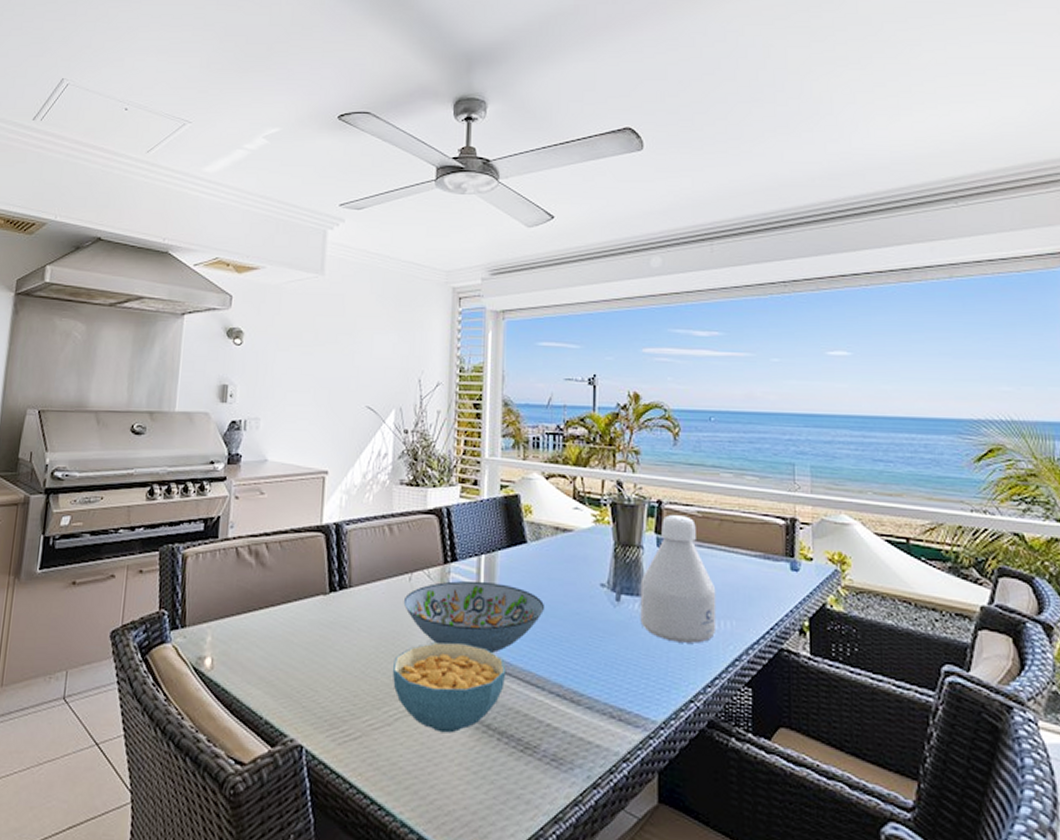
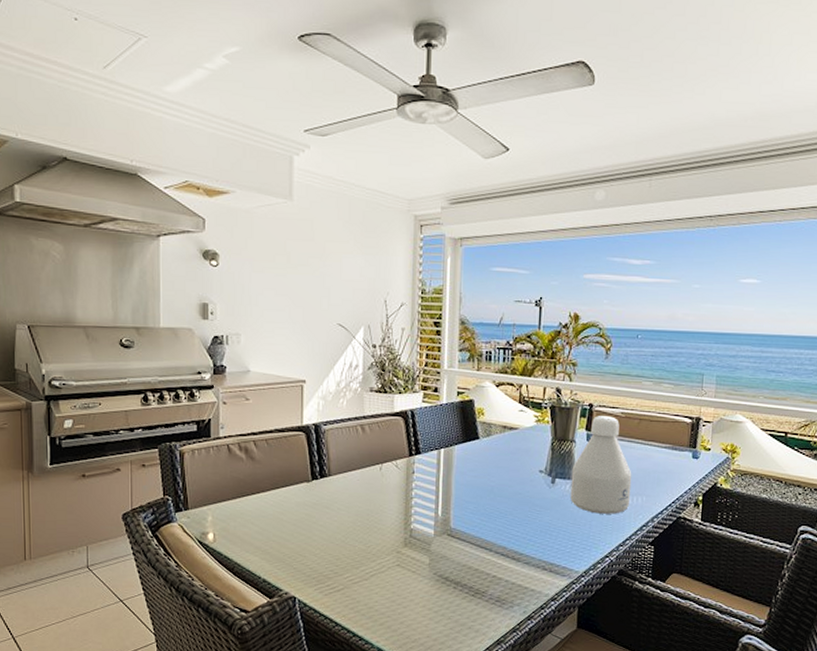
cereal bowl: present [393,642,507,733] -> none [368,517,461,585]
decorative bowl: present [403,580,544,653] -> none [375,469,493,524]

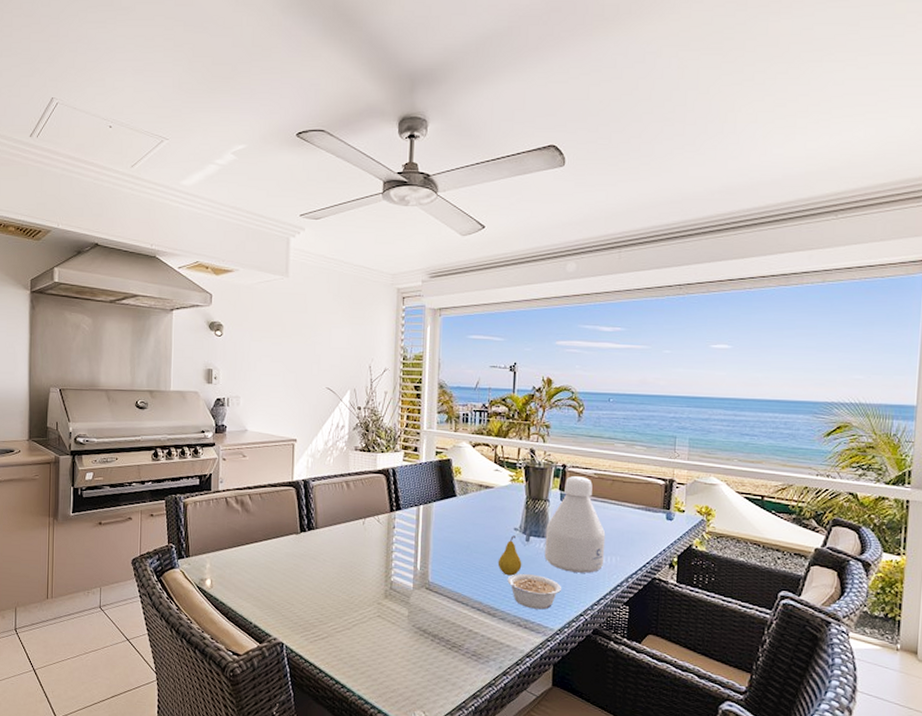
fruit: none [522,478,547,519] -> present [497,535,522,576]
legume: none [532,517,587,552] -> present [507,574,561,610]

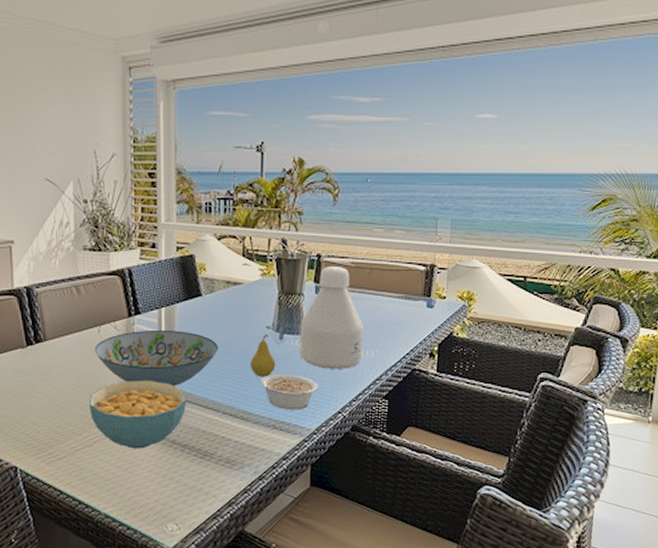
cereal bowl: none [351,570,439,636] -> present [90,381,187,449]
decorative bowl: none [358,525,469,578] -> present [94,329,218,386]

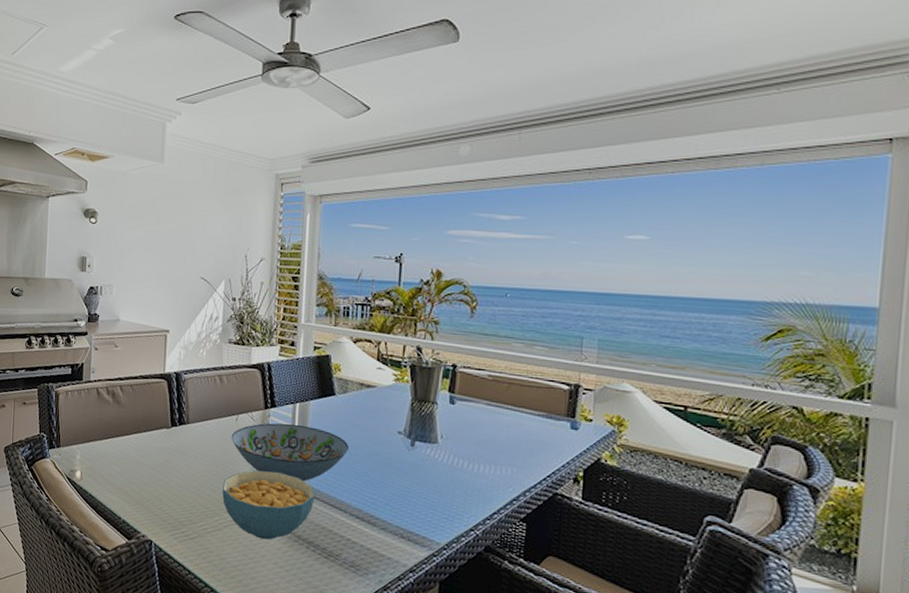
fruit: present [249,334,276,377] -> none [379,439,406,483]
legume: present [260,374,318,410] -> none [389,481,449,522]
bottle: present [299,267,364,369] -> none [431,377,501,485]

